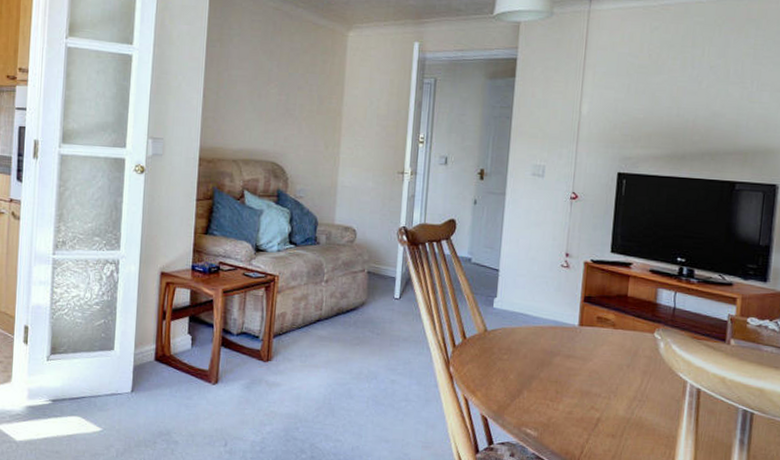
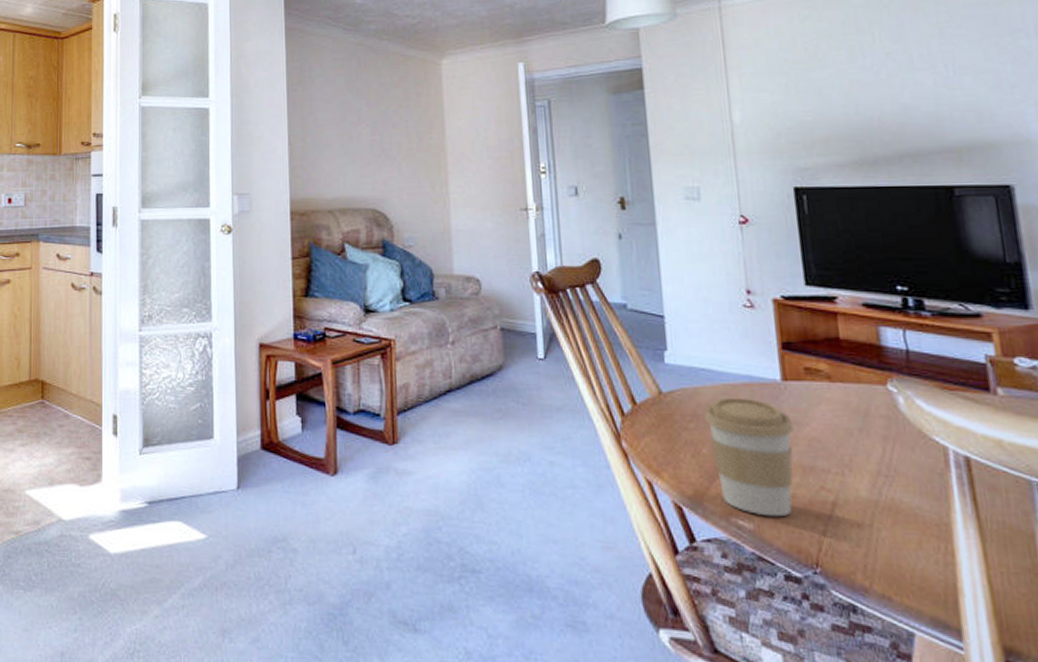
coffee cup: none [516,336,581,428] -> present [704,397,794,517]

